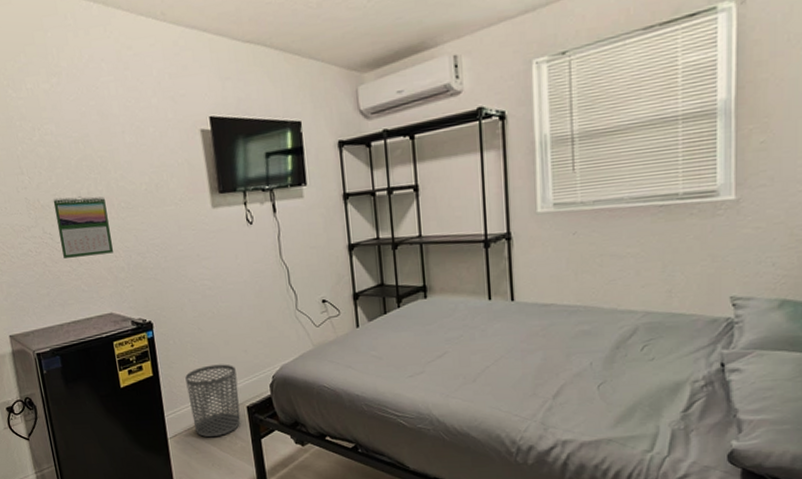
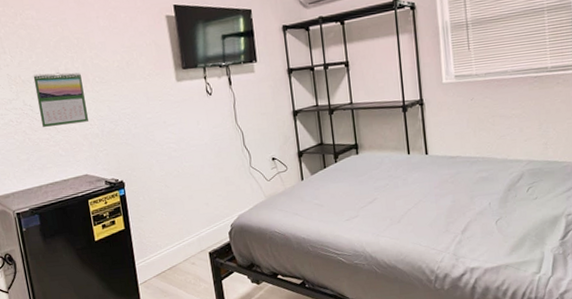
waste bin: present [185,364,241,438] -> none [154,215,204,282]

